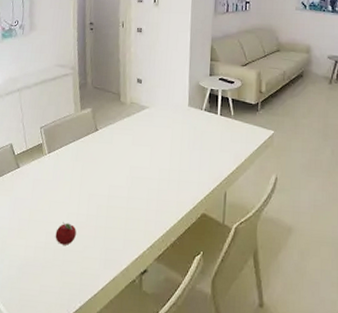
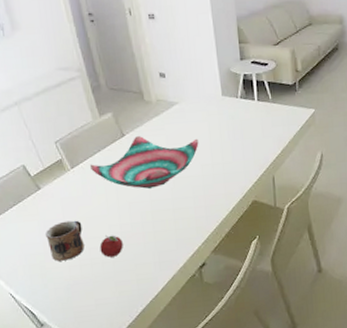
mug: none [13,201,45,240] -> present [46,220,85,261]
decorative bowl: none [63,133,161,184] -> present [89,136,199,189]

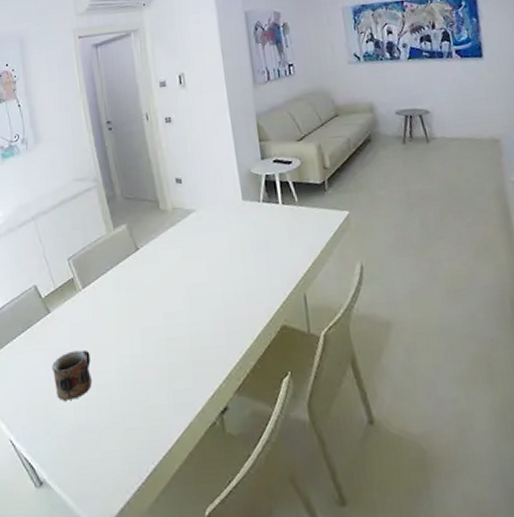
decorative bowl: present [89,136,199,189] -> none [101,249,218,312]
fruit: present [99,235,123,258] -> none [108,368,134,397]

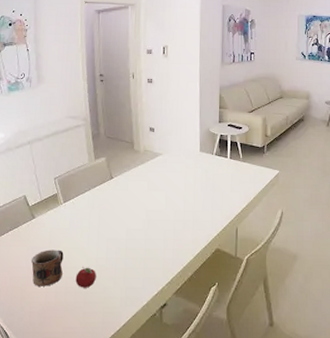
fruit: none [108,368,134,397] -> present [75,267,96,288]

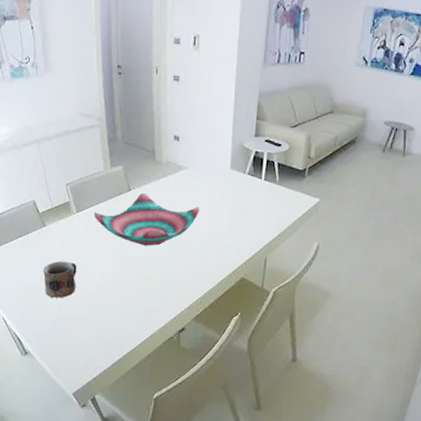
fruit: present [75,267,96,288] -> none [89,282,112,304]
decorative bowl: none [79,180,175,227] -> present [93,193,200,246]

